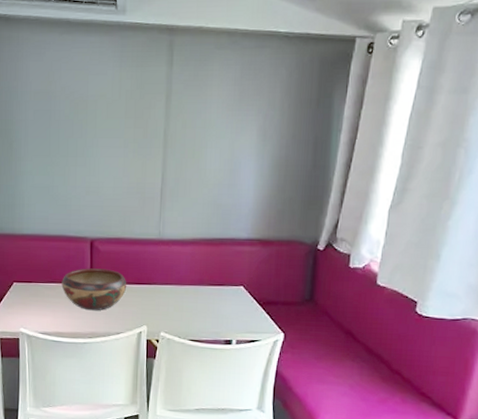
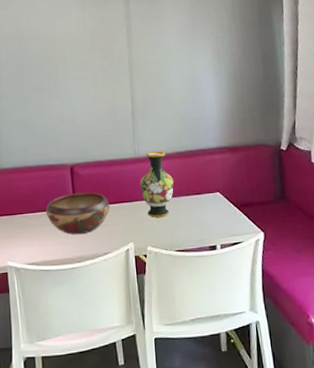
vase: none [160,235,196,304] -> present [139,151,174,218]

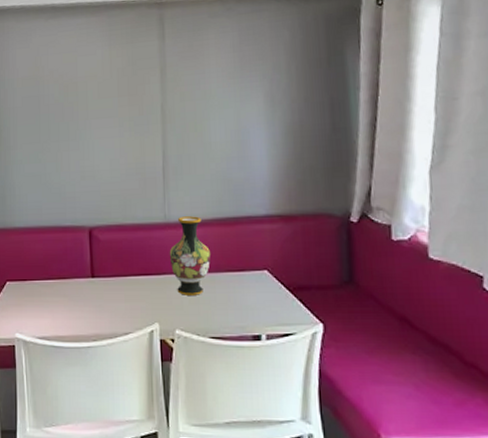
decorative bowl: present [46,192,110,235] -> none [59,260,133,309]

